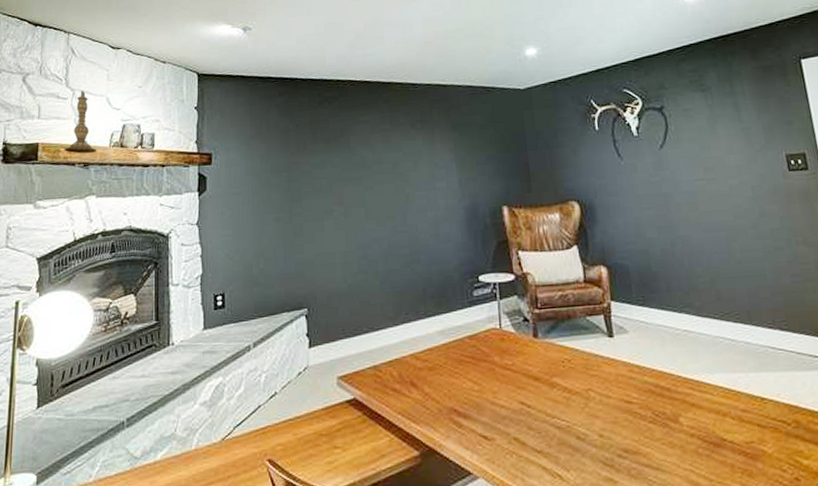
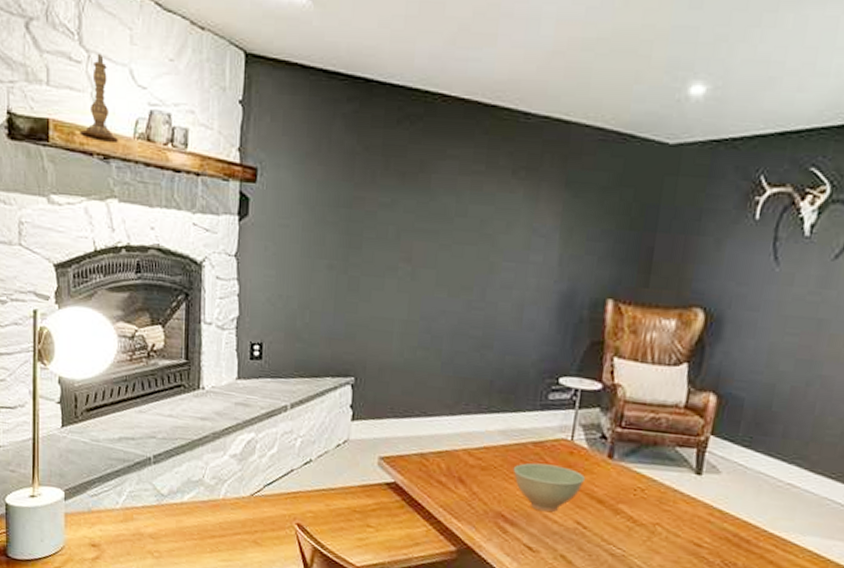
bowl: none [456,353,520,399] -> present [513,463,586,513]

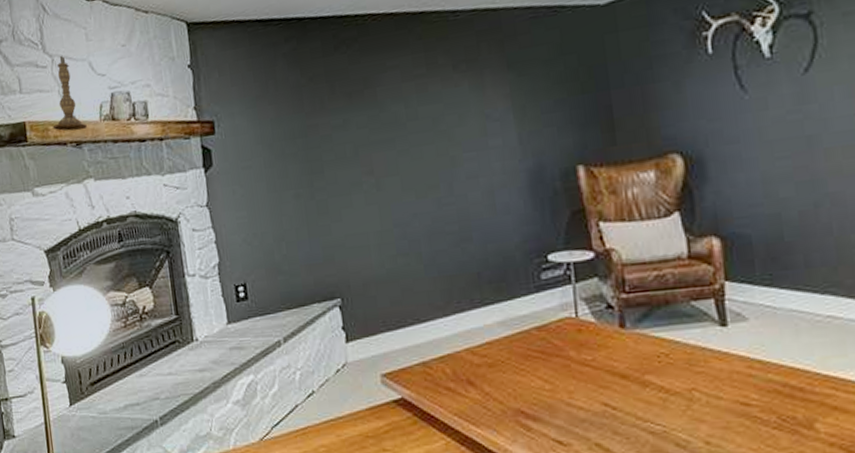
bowl: present [513,463,586,513] -> none [521,346,602,400]

